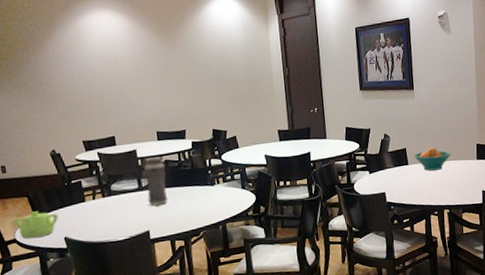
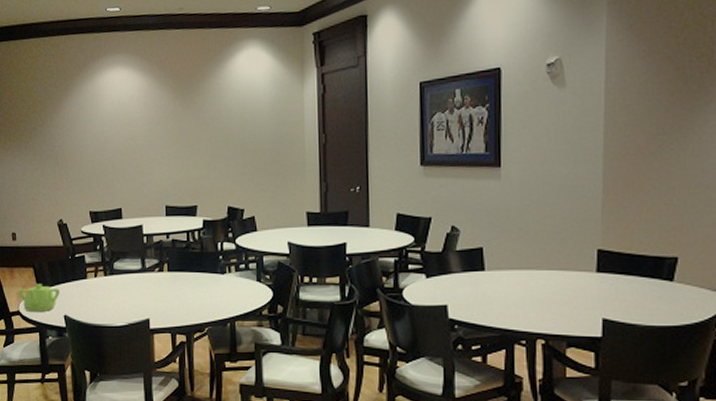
vase: present [144,157,168,206] -> none [149,235,172,291]
fruit bowl: present [413,147,452,171] -> none [493,249,555,282]

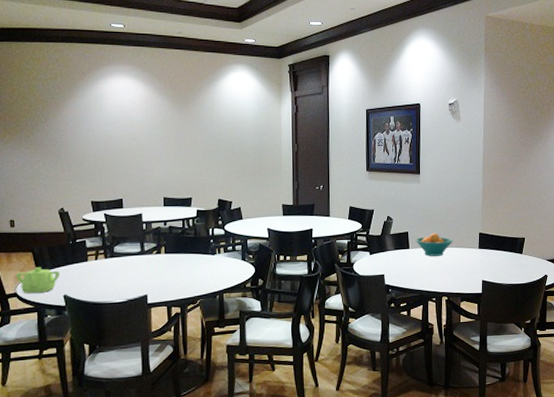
fruit bowl: none [493,249,555,282] -> present [415,233,454,256]

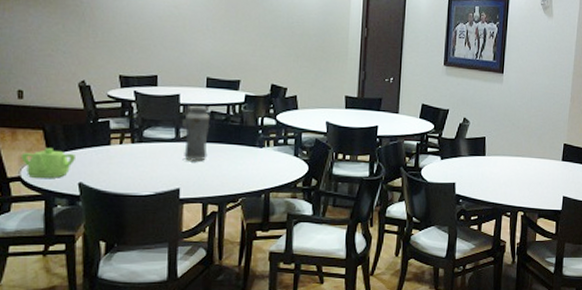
vase: none [148,223,169,270] -> present [184,106,210,161]
fruit bowl: present [415,233,454,256] -> none [492,140,535,166]

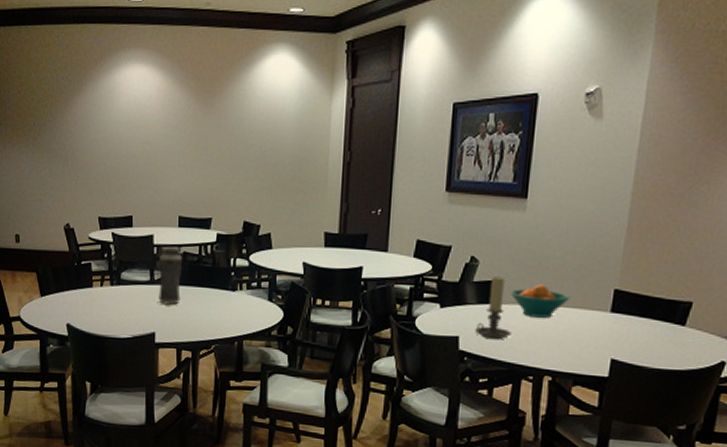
teapot: present [20,148,75,178] -> none [19,290,63,319]
candle holder: none [467,134,494,185] -> present [475,276,511,340]
fruit bowl: none [492,140,535,166] -> present [509,284,571,318]

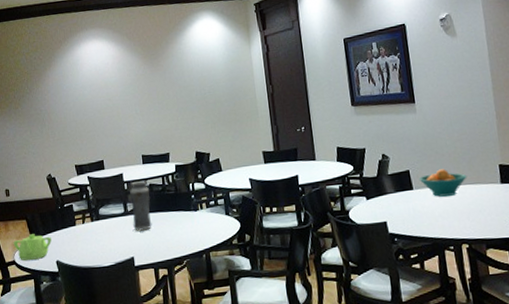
teapot: none [19,290,63,319] -> present [13,234,52,261]
candle holder: present [475,276,511,340] -> none [398,167,428,221]

